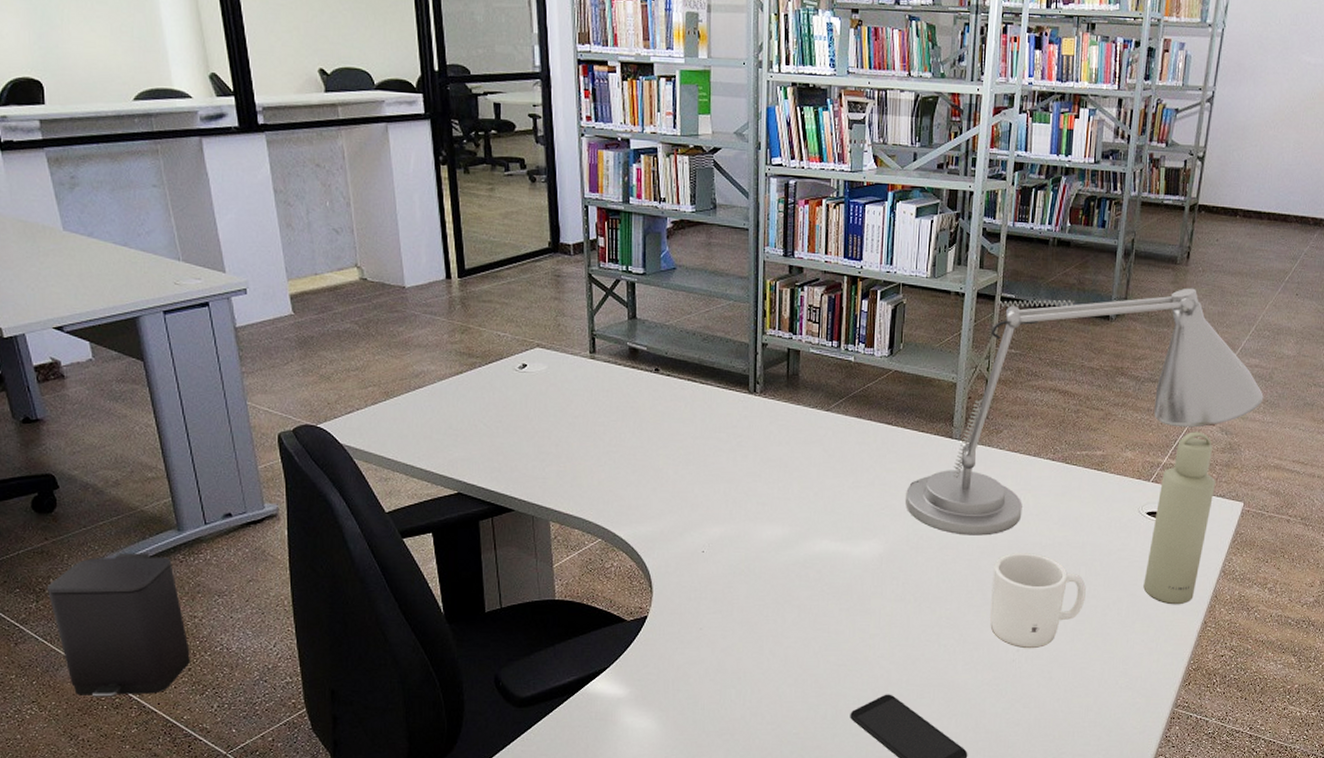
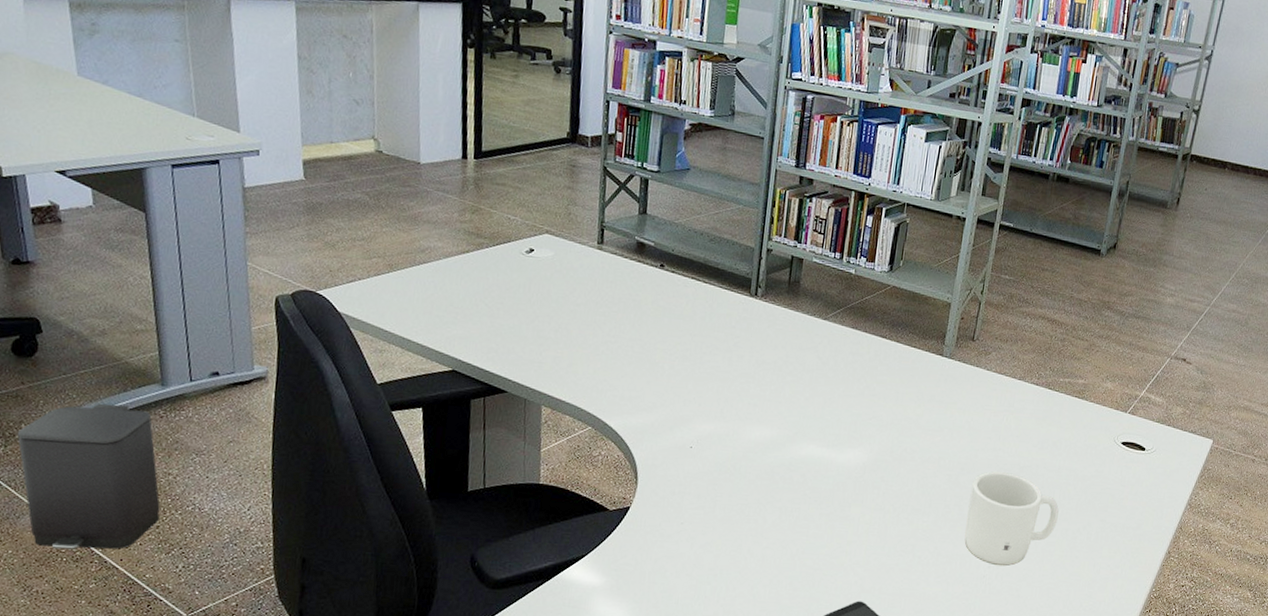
desk lamp: present [906,288,1264,536] -> none [892,228,1239,453]
bottle: present [1143,431,1216,605] -> none [1113,368,1189,534]

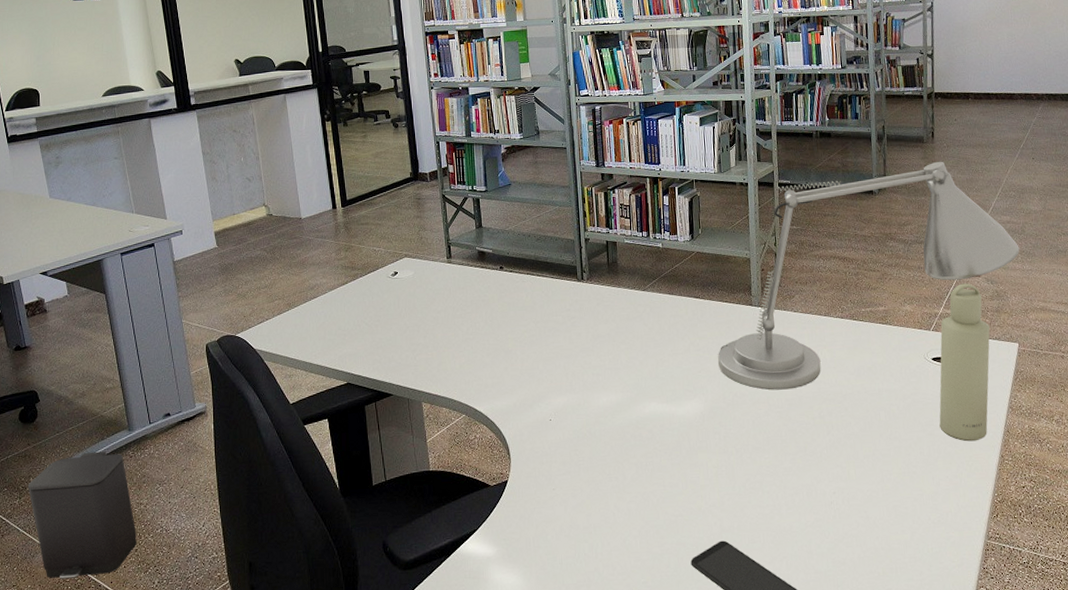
desk lamp: none [892,228,1239,453] -> present [718,161,1020,390]
mug: present [964,471,1059,566] -> none [802,402,889,491]
bottle: none [1113,368,1189,534] -> present [939,283,991,442]

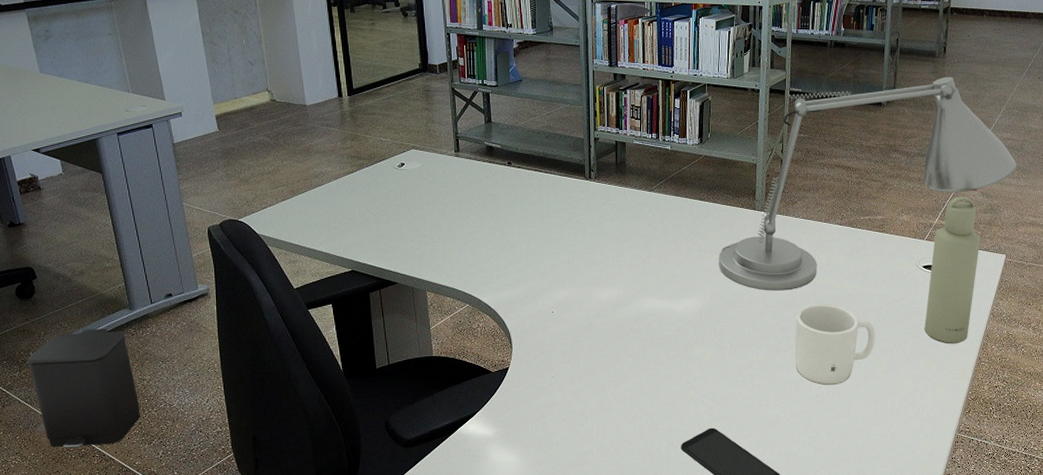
mug: none [802,402,889,491] -> present [795,304,875,386]

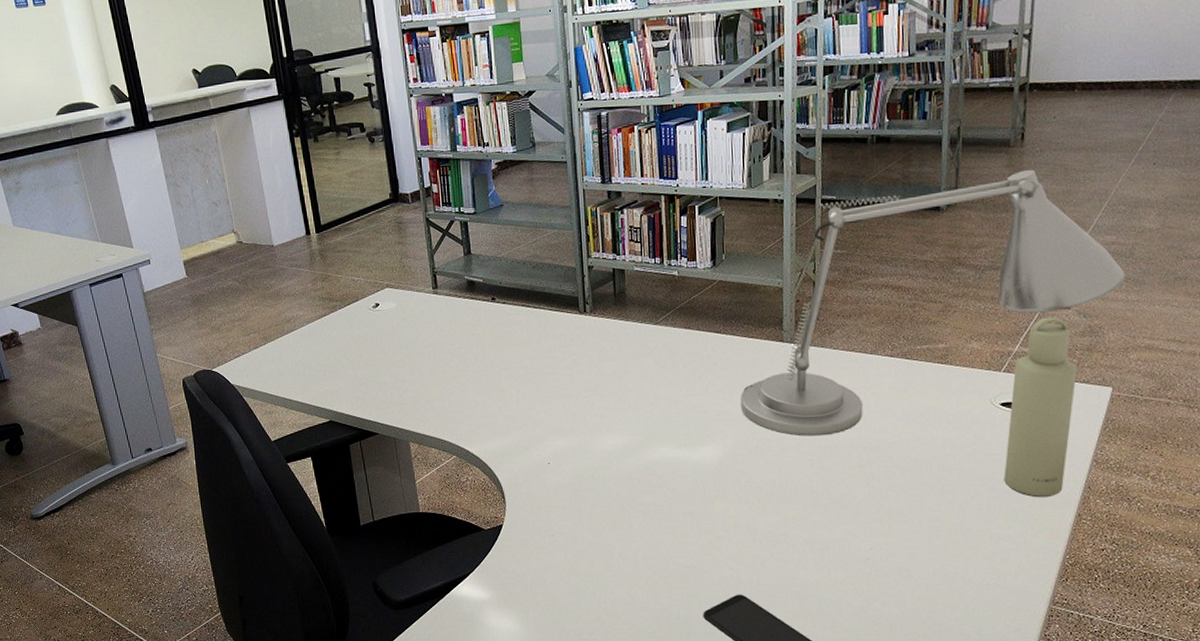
pedal bin: present [27,328,140,449] -> none [20,484,129,605]
mug: present [795,304,875,386] -> none [837,450,940,547]

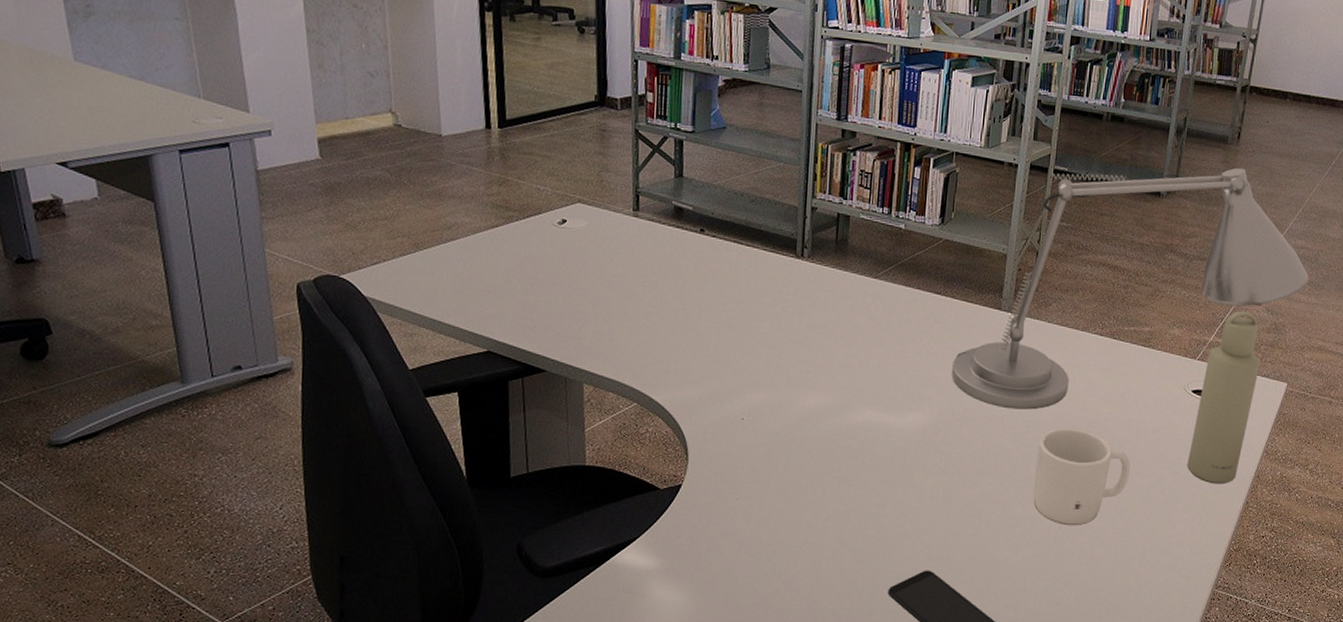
mug: none [837,450,940,547] -> present [1033,428,1130,526]

